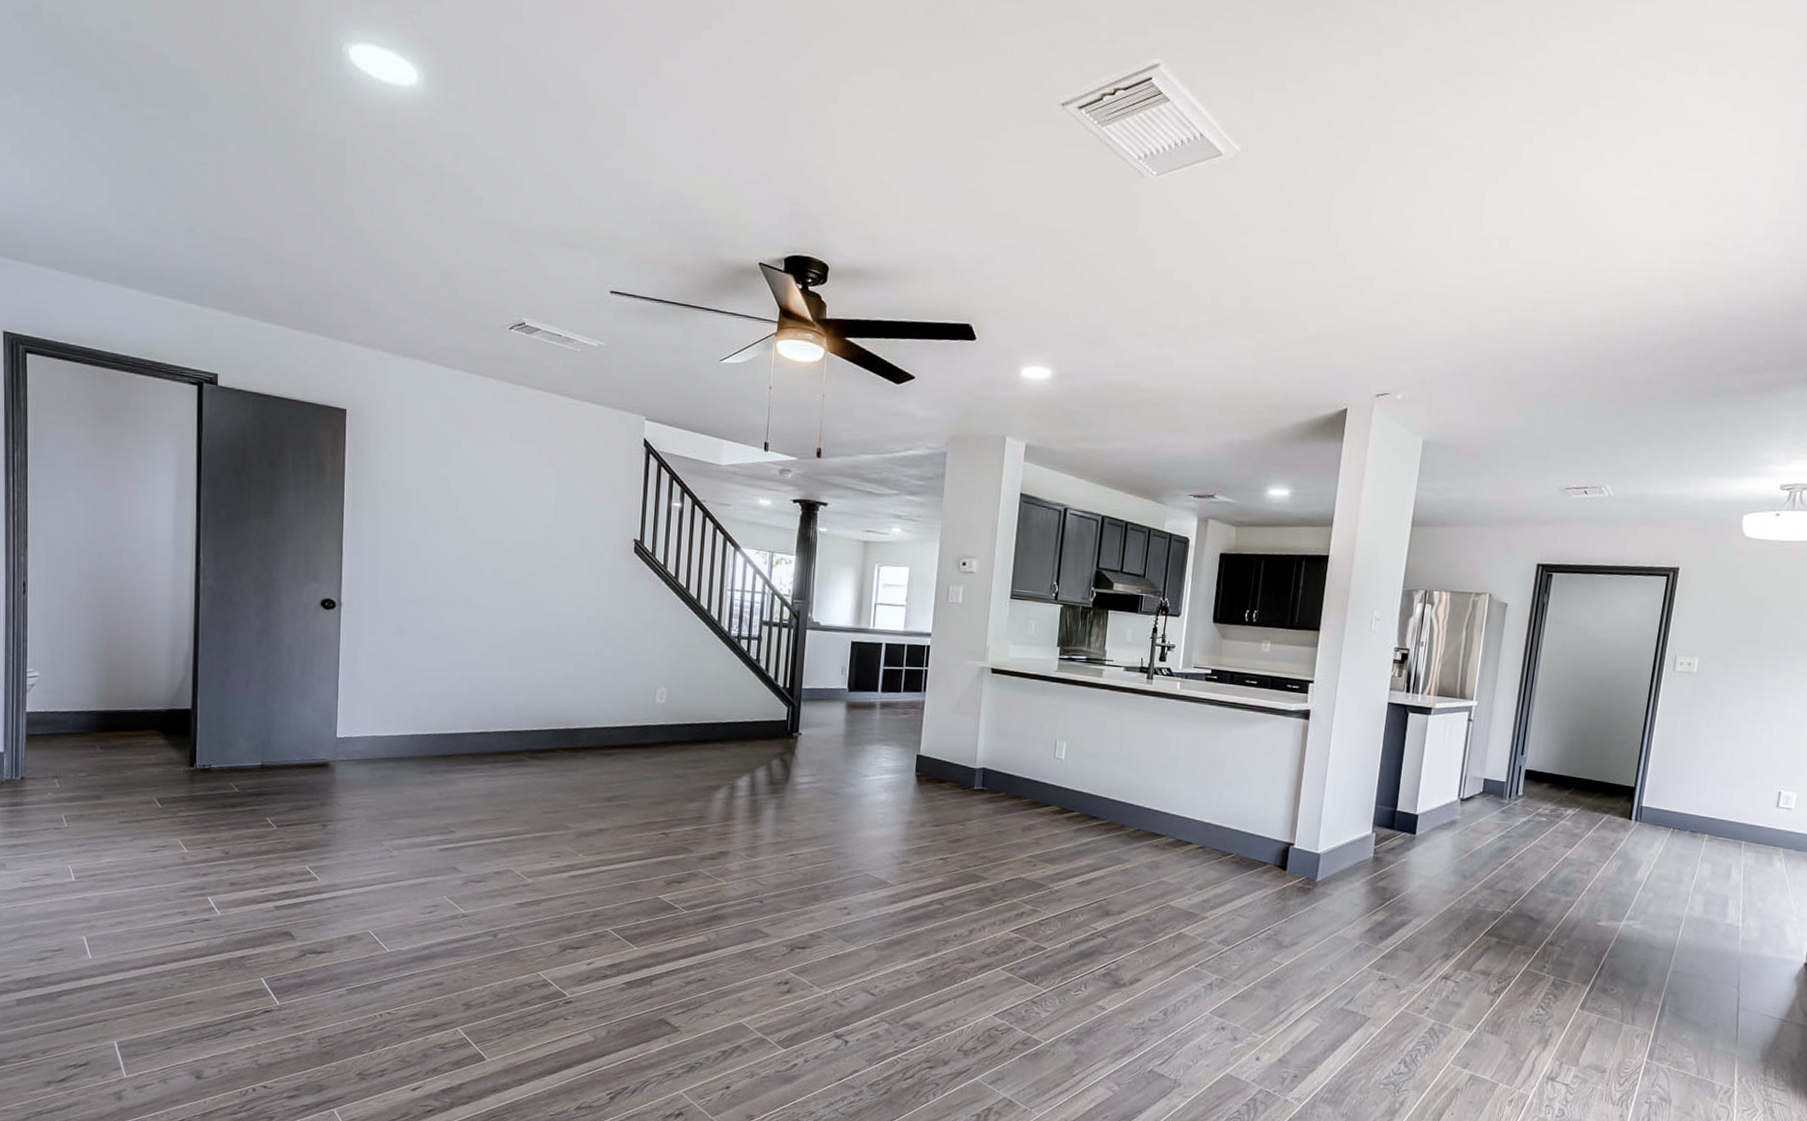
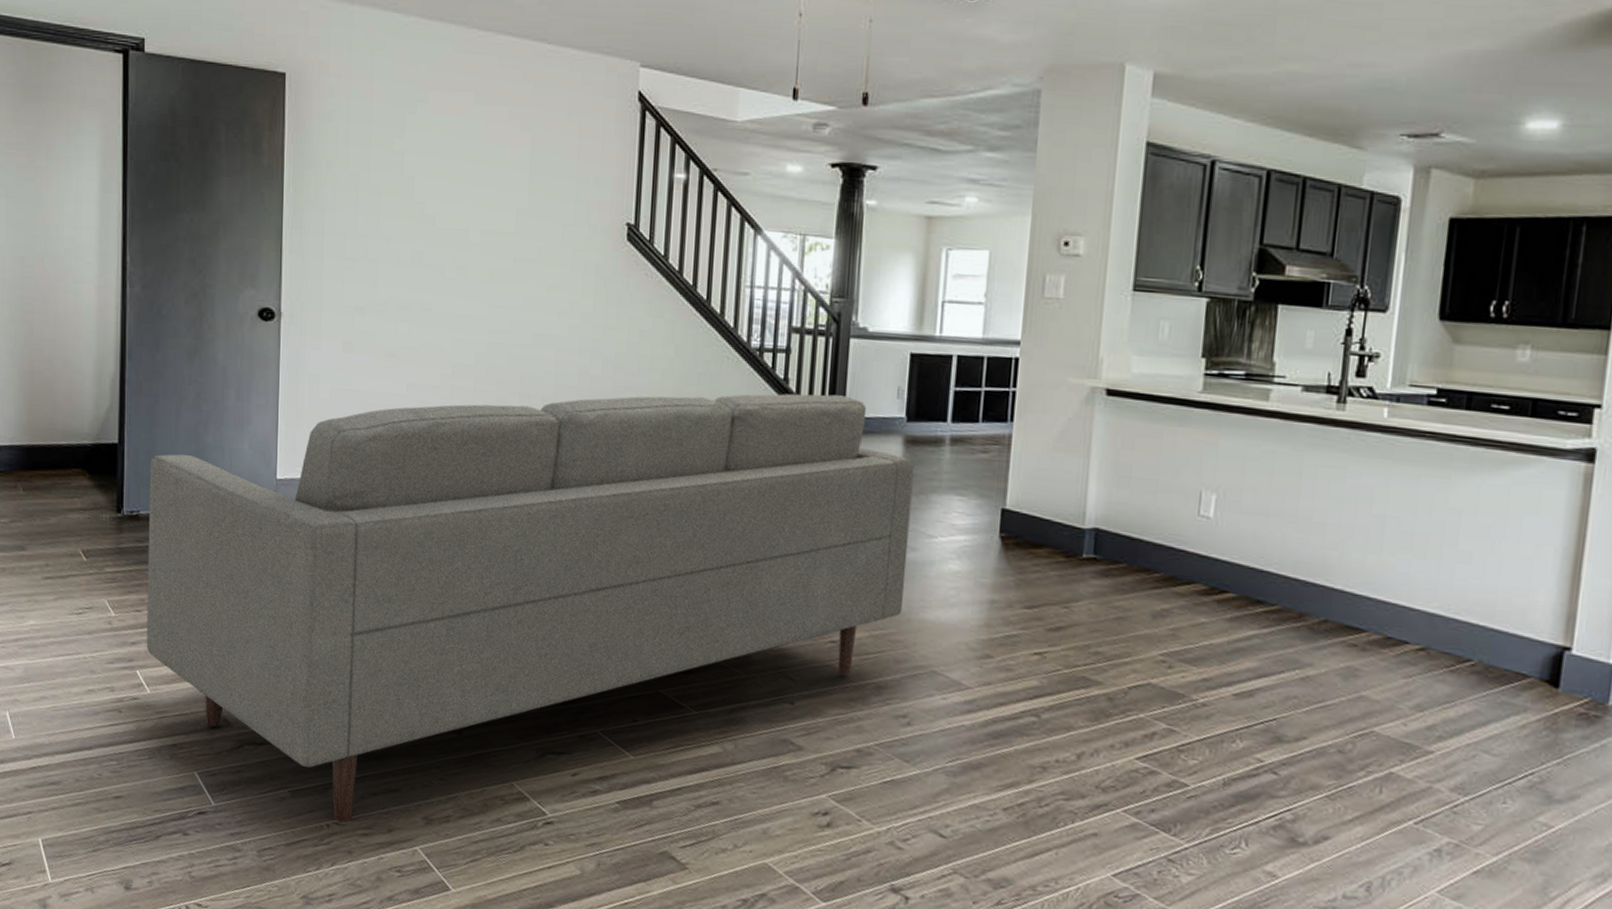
sofa: none [217,670,854,1012] -> present [146,393,915,823]

